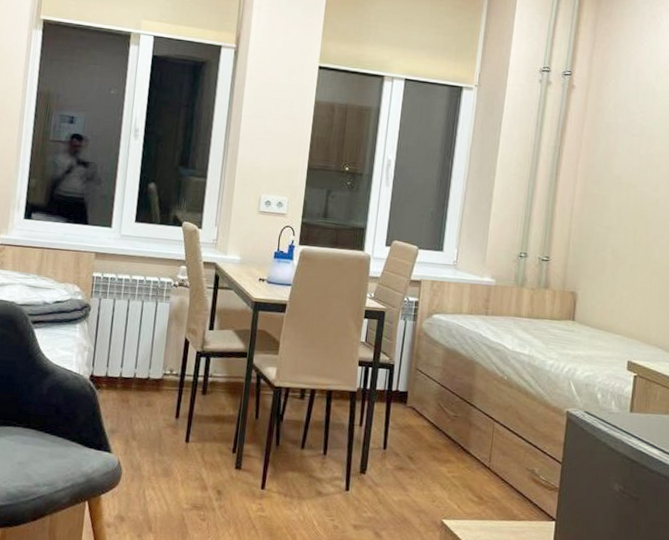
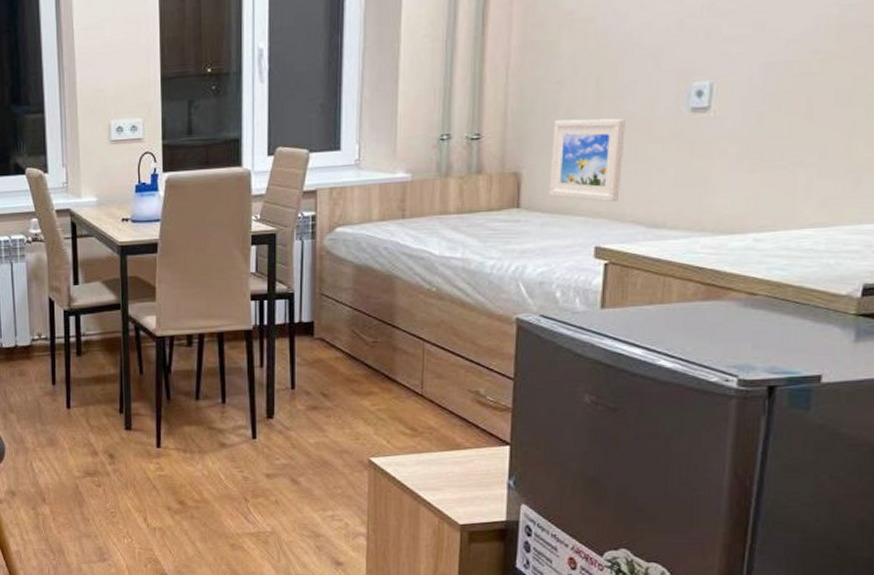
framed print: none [596,256,653,328] -> present [549,118,626,203]

